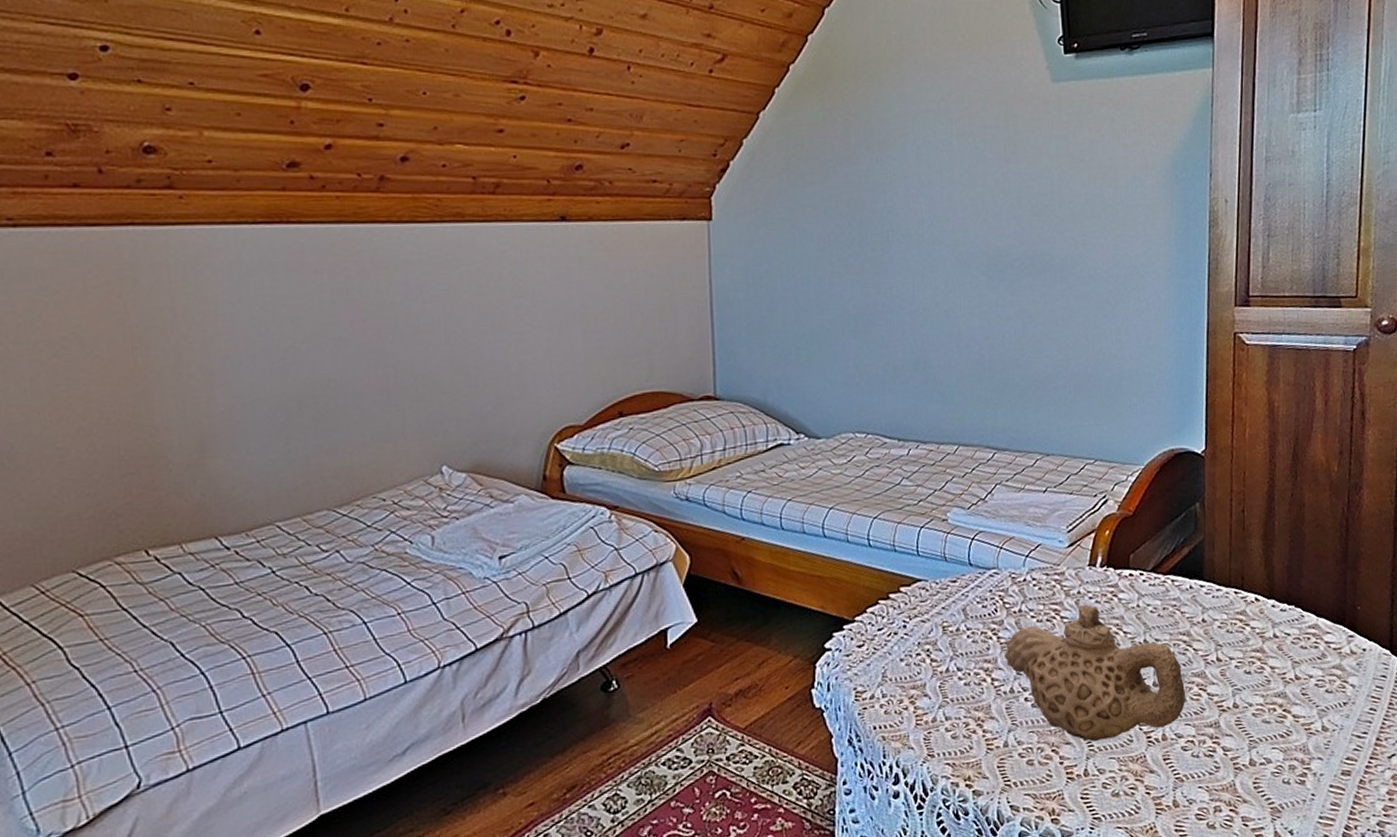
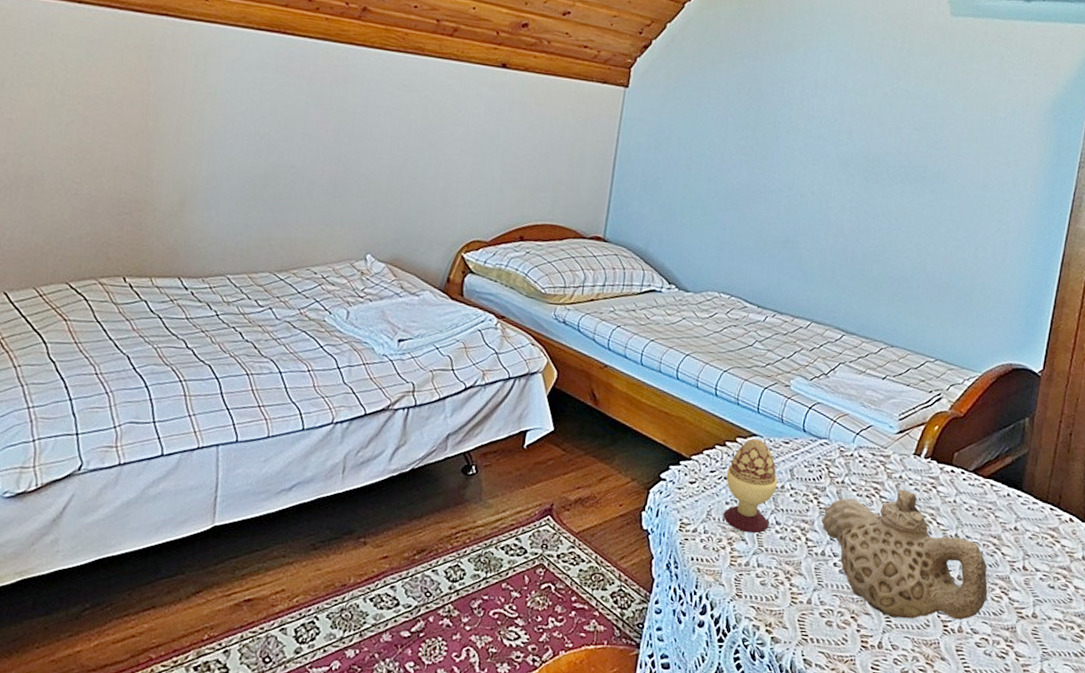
decorative egg: none [895,584,952,687] -> present [722,438,778,534]

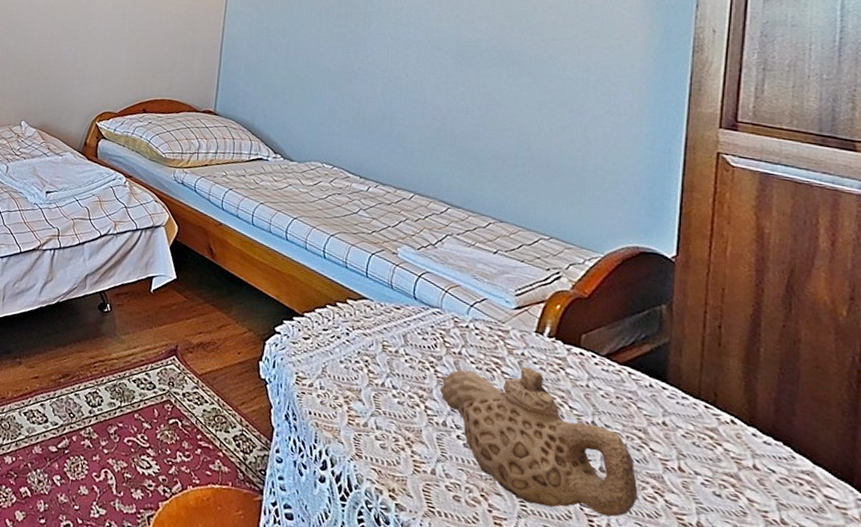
decorative egg: present [722,438,778,534] -> none [338,301,392,395]

